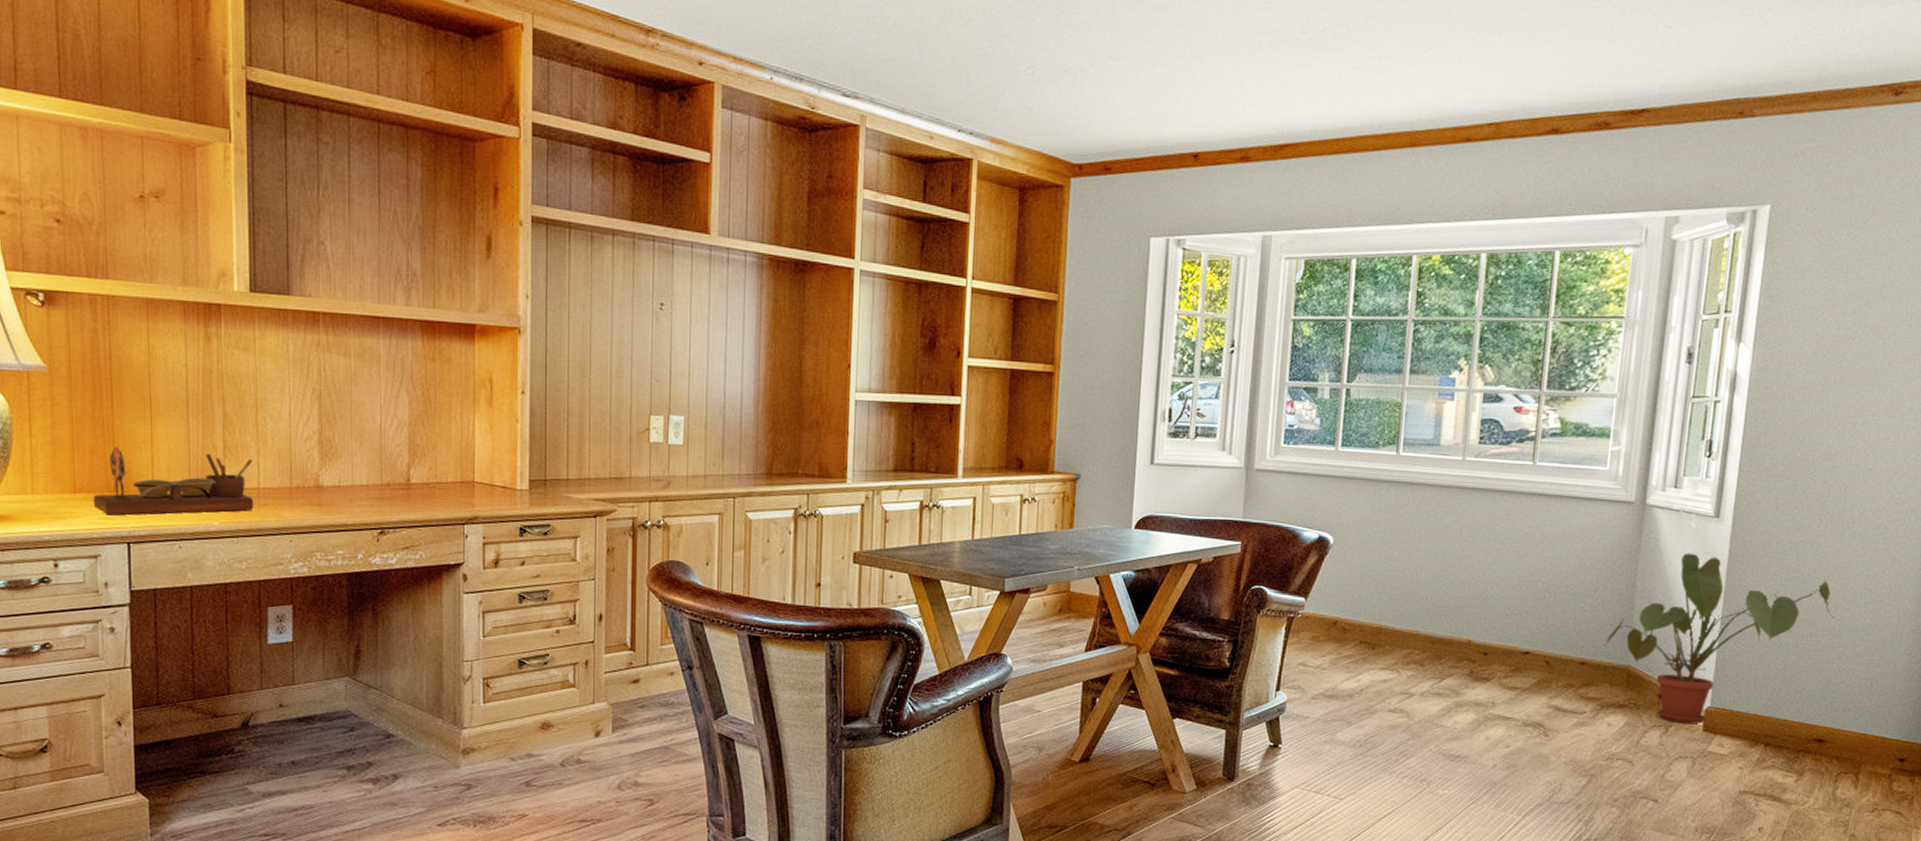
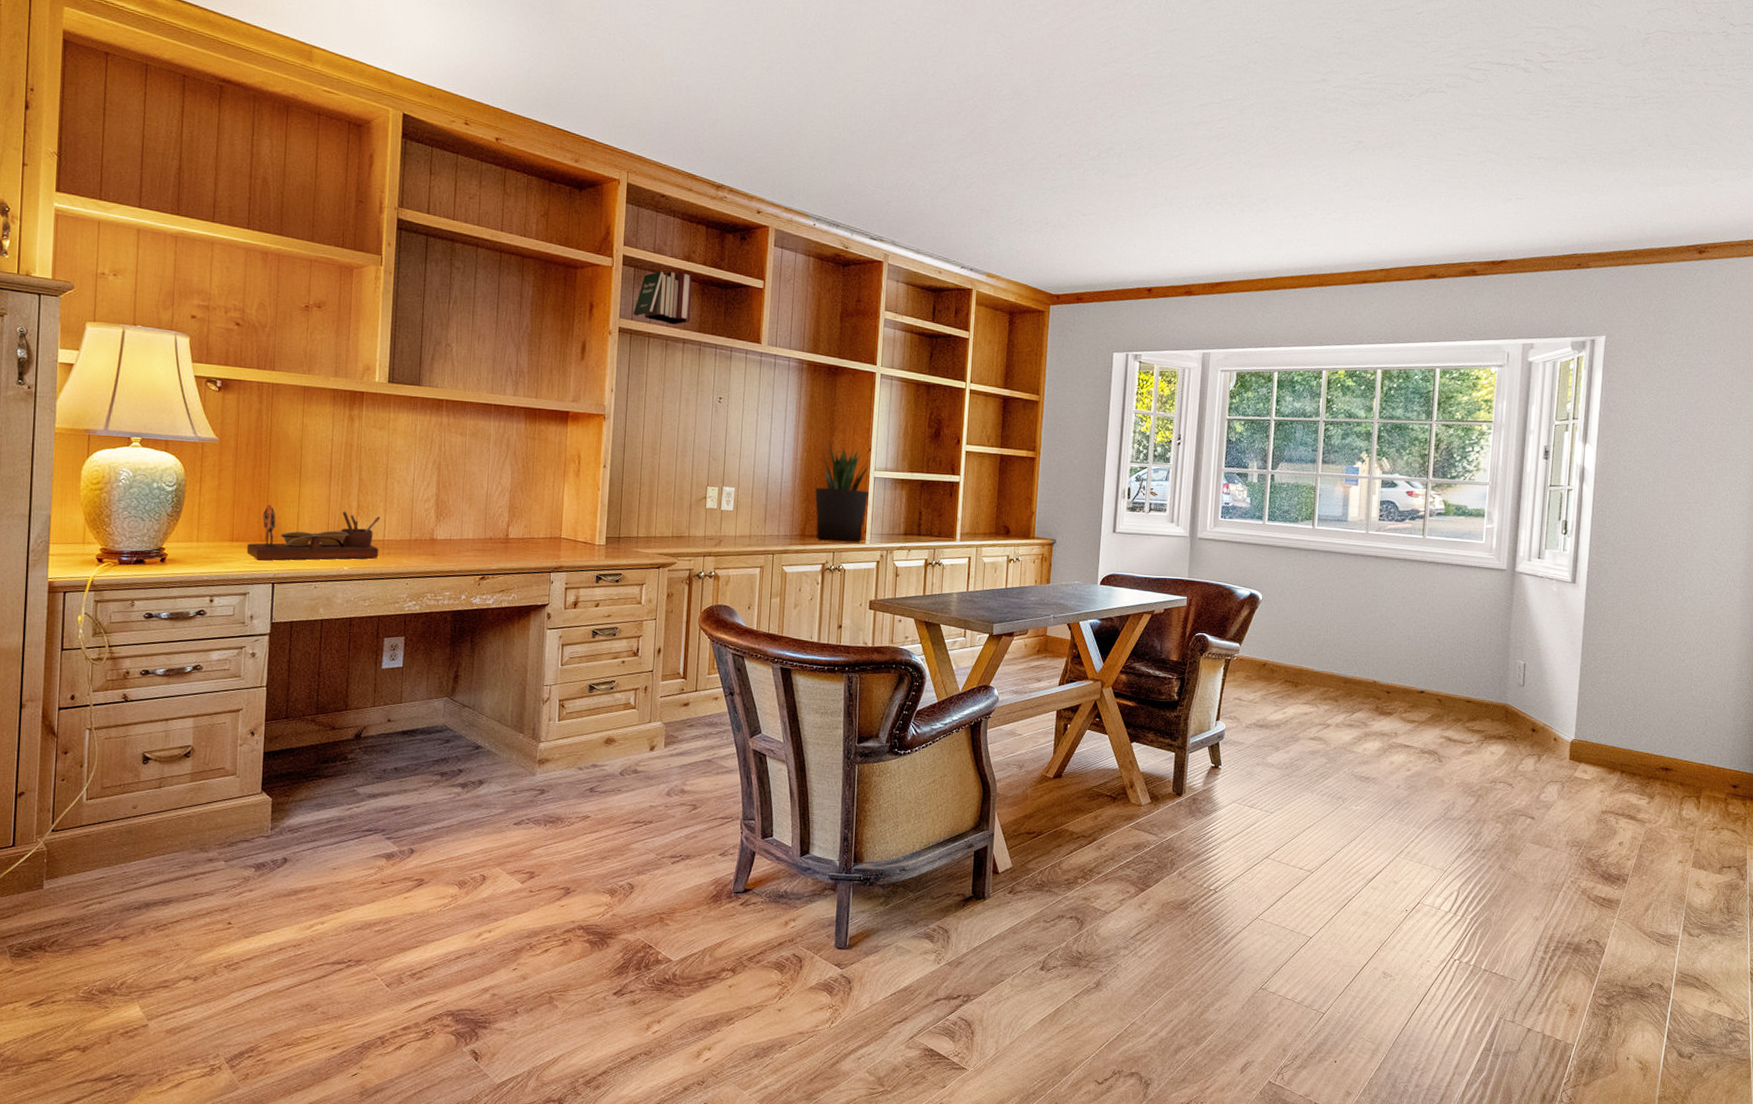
books: none [548,142,620,212] -> present [633,271,692,325]
planter: none [783,356,849,483] -> present [815,441,869,544]
house plant: present [1604,553,1834,725] -> none [1486,611,1673,754]

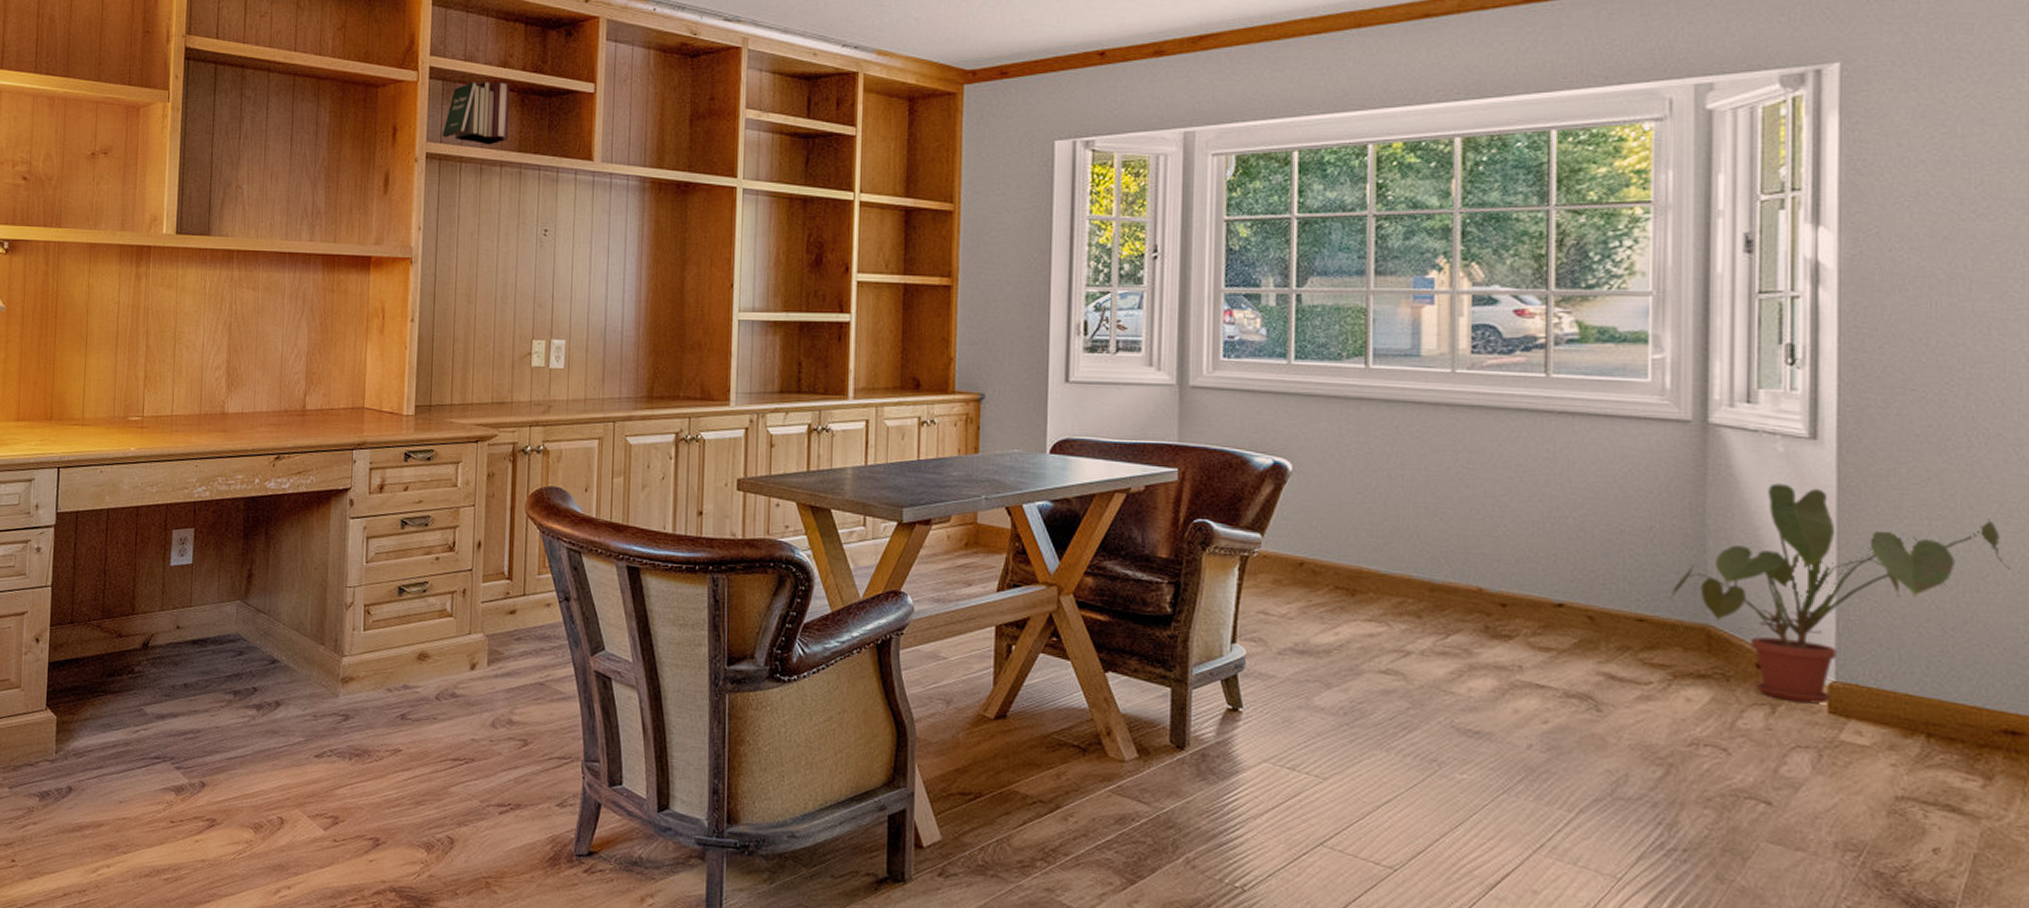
desk organizer: present [246,505,381,561] -> none [32,379,169,442]
planter: present [815,441,869,544] -> none [664,277,732,406]
house plant: none [1486,611,1673,754] -> present [1669,483,2010,704]

